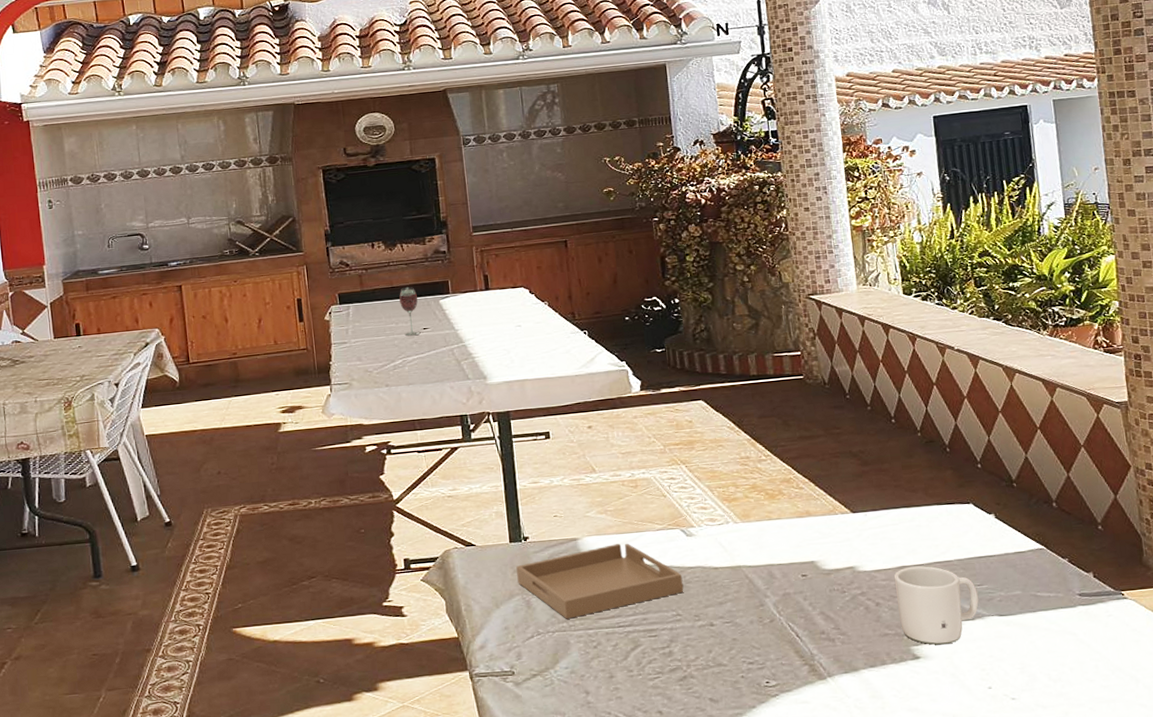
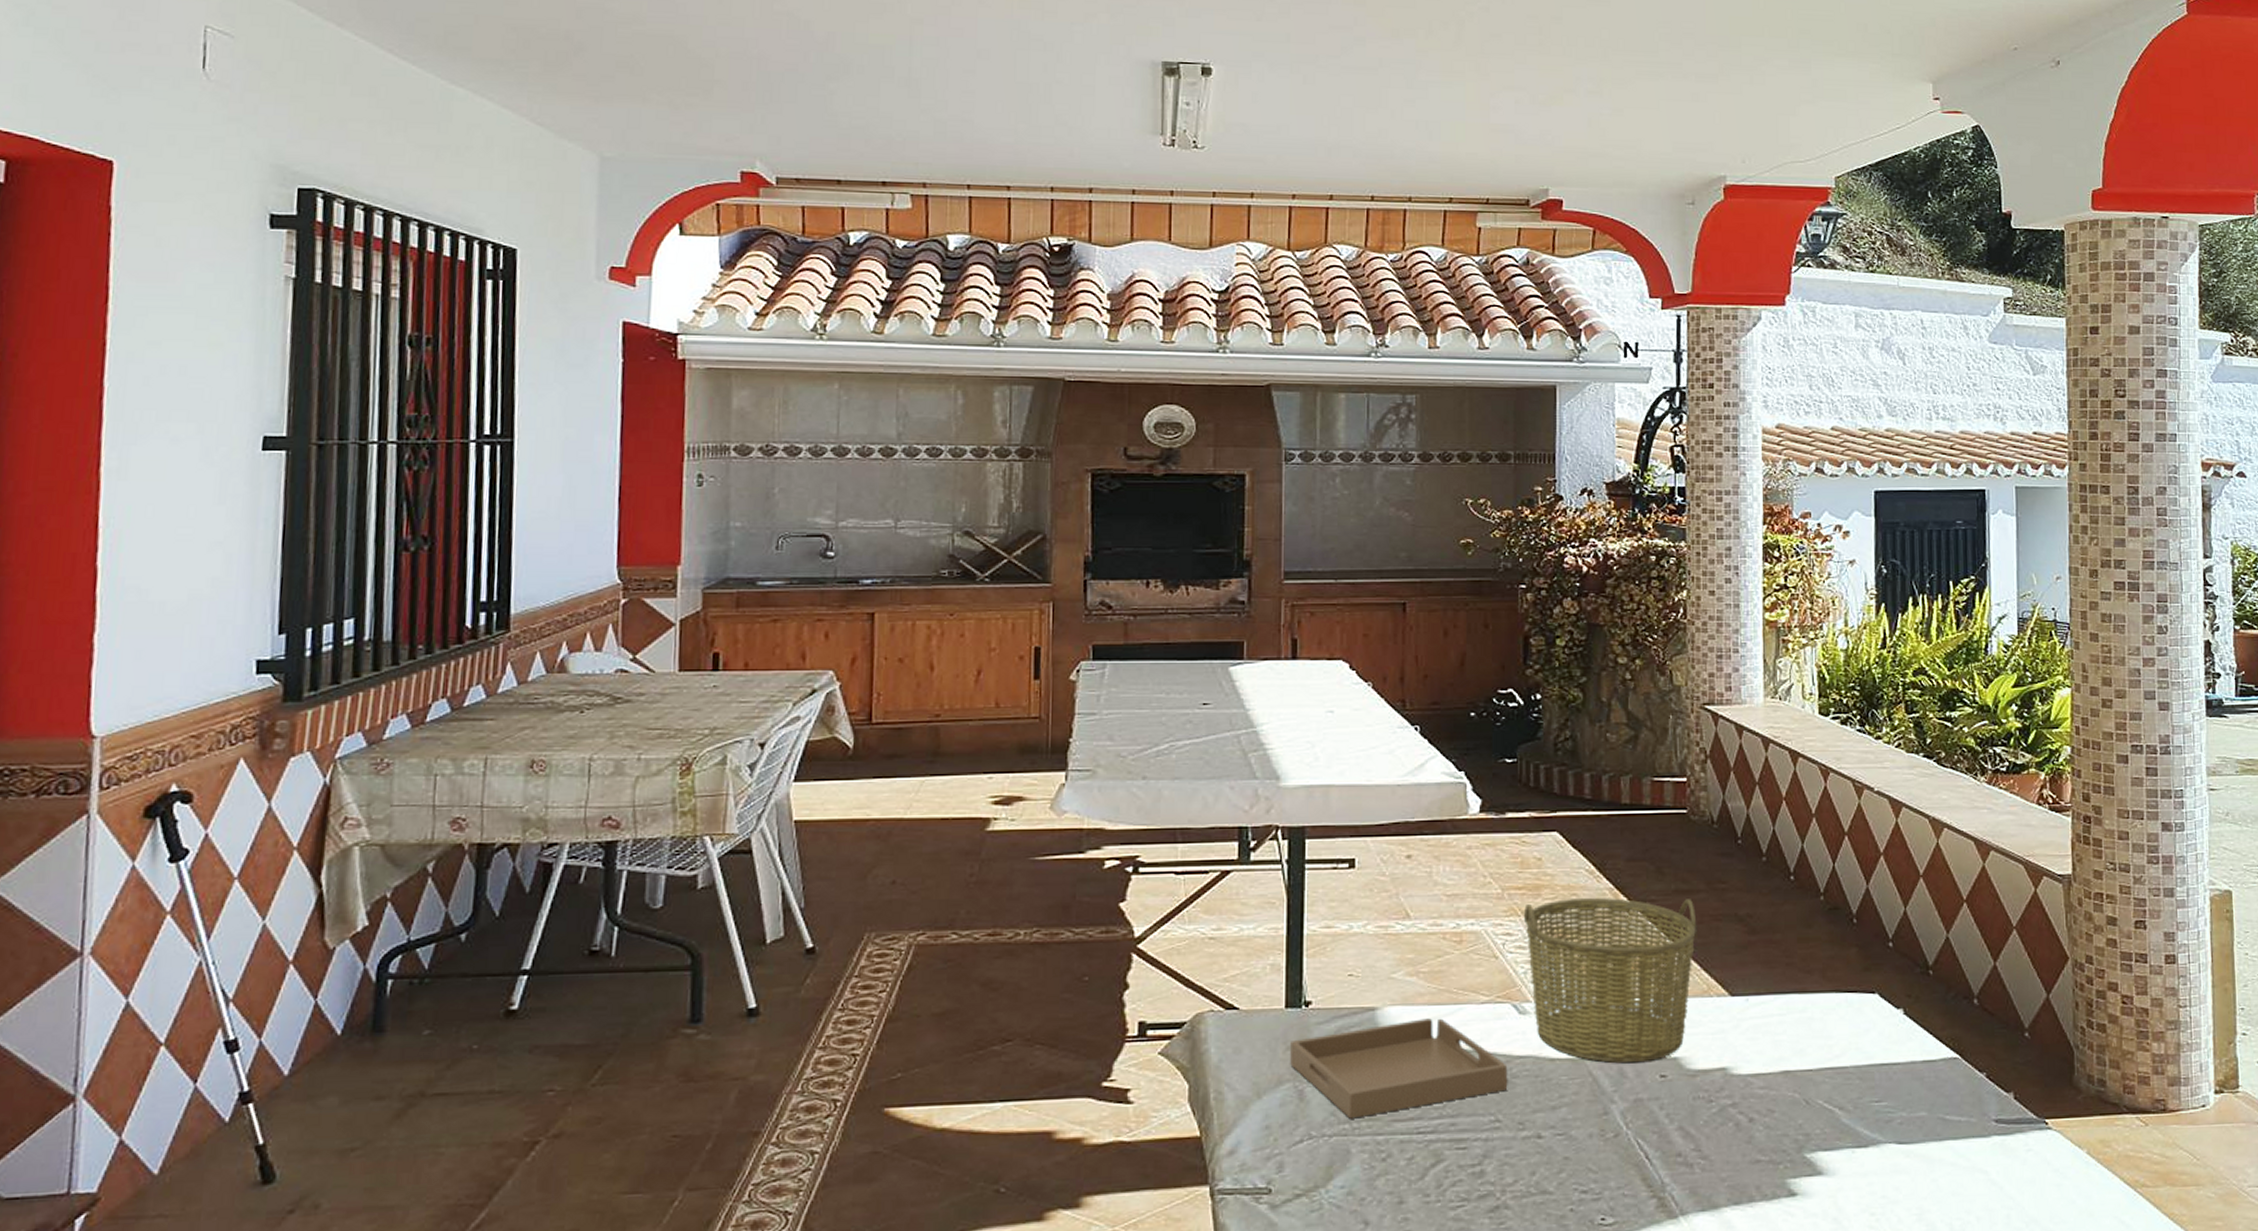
wineglass: present [399,286,420,336] -> none [1175,644,1201,713]
basket: none [682,442,820,568] -> present [1523,898,1697,1063]
mug: present [893,566,979,645] -> none [1774,1071,1874,1179]

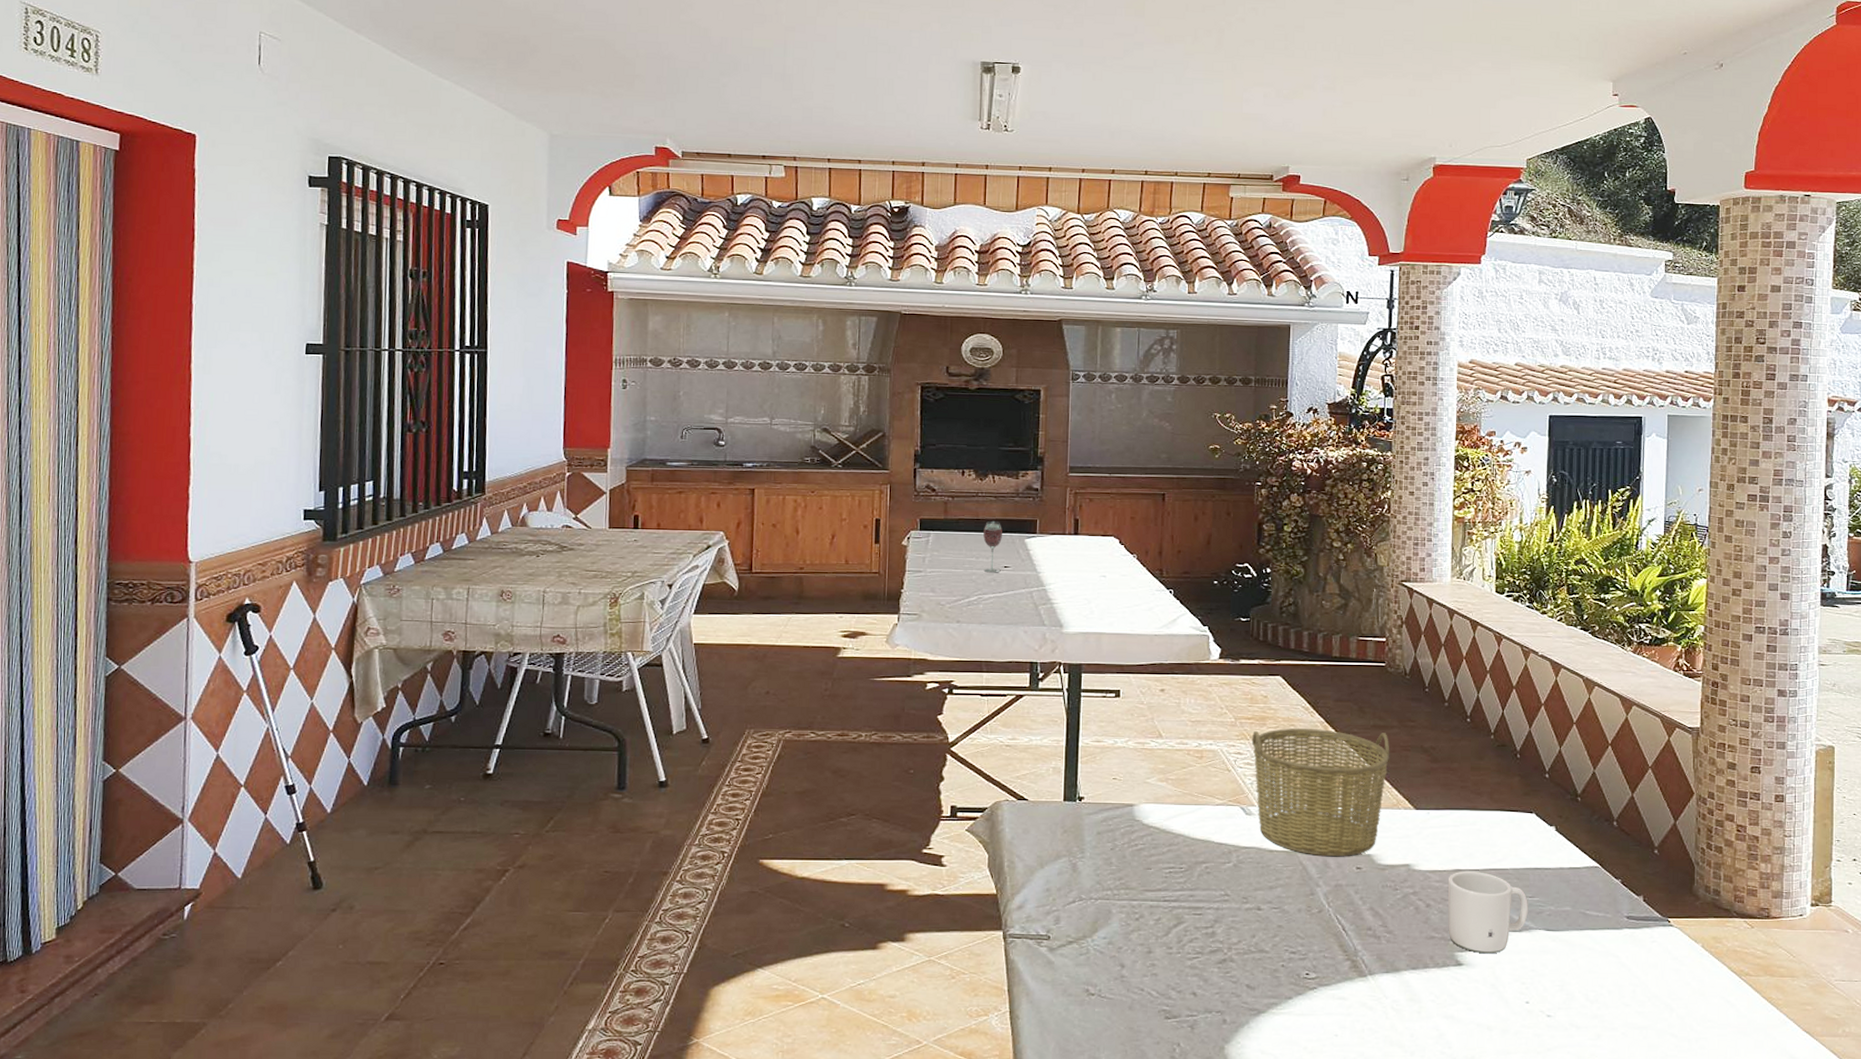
wineglass: none [1175,644,1201,713] -> present [983,520,1003,573]
serving tray: present [1290,1018,1508,1119] -> none [1066,814,1236,887]
mug: none [1774,1071,1874,1179] -> present [1447,870,1528,954]

